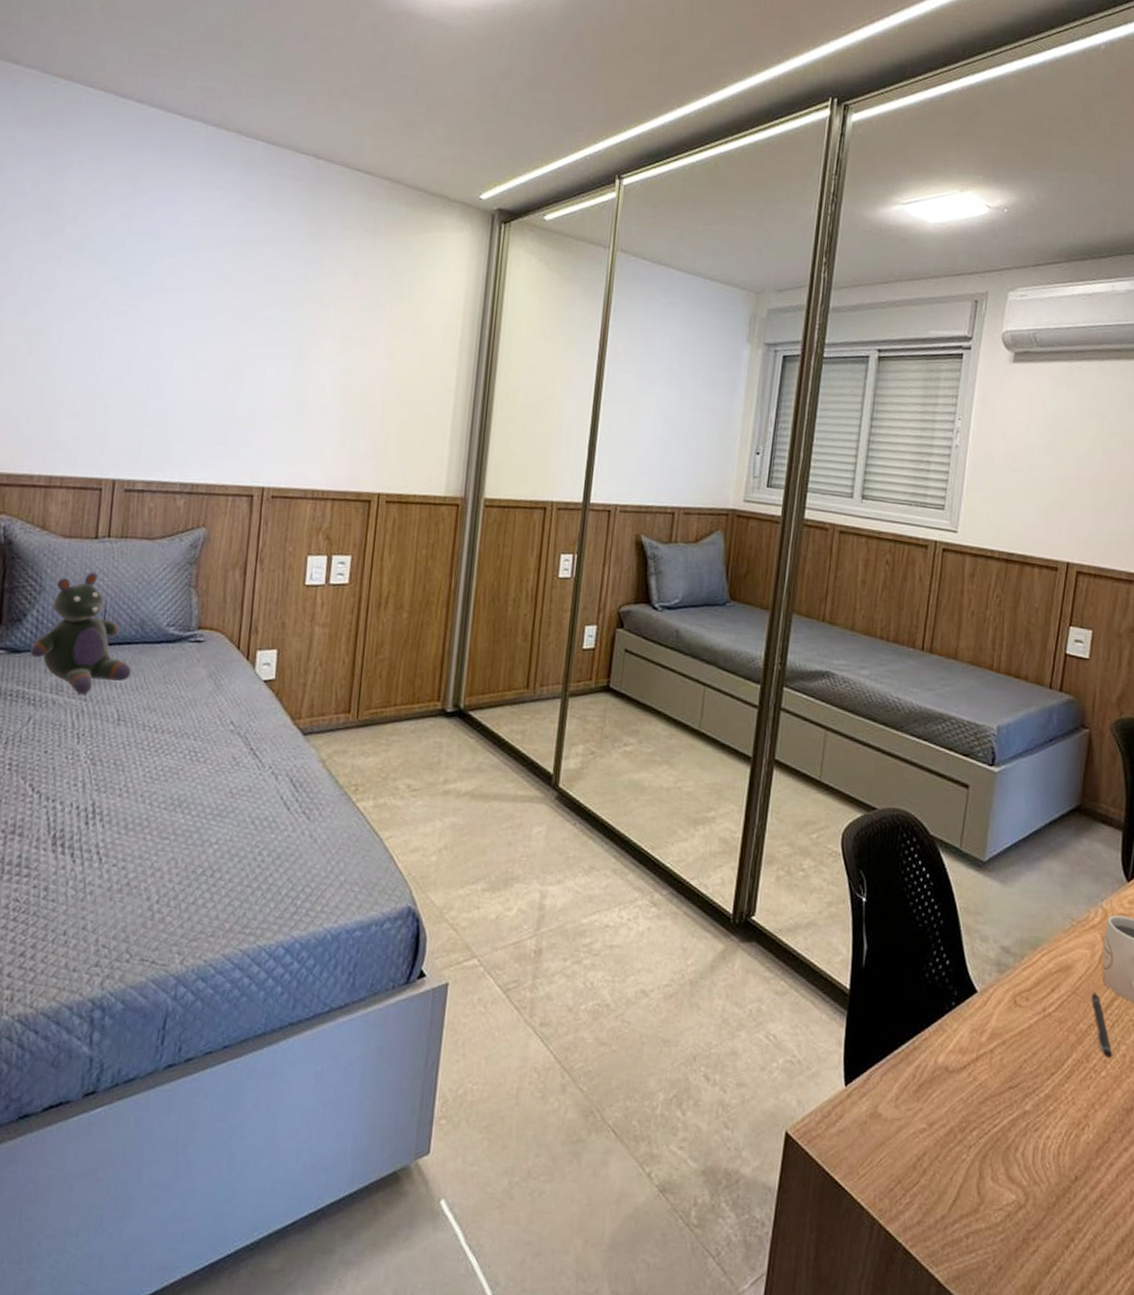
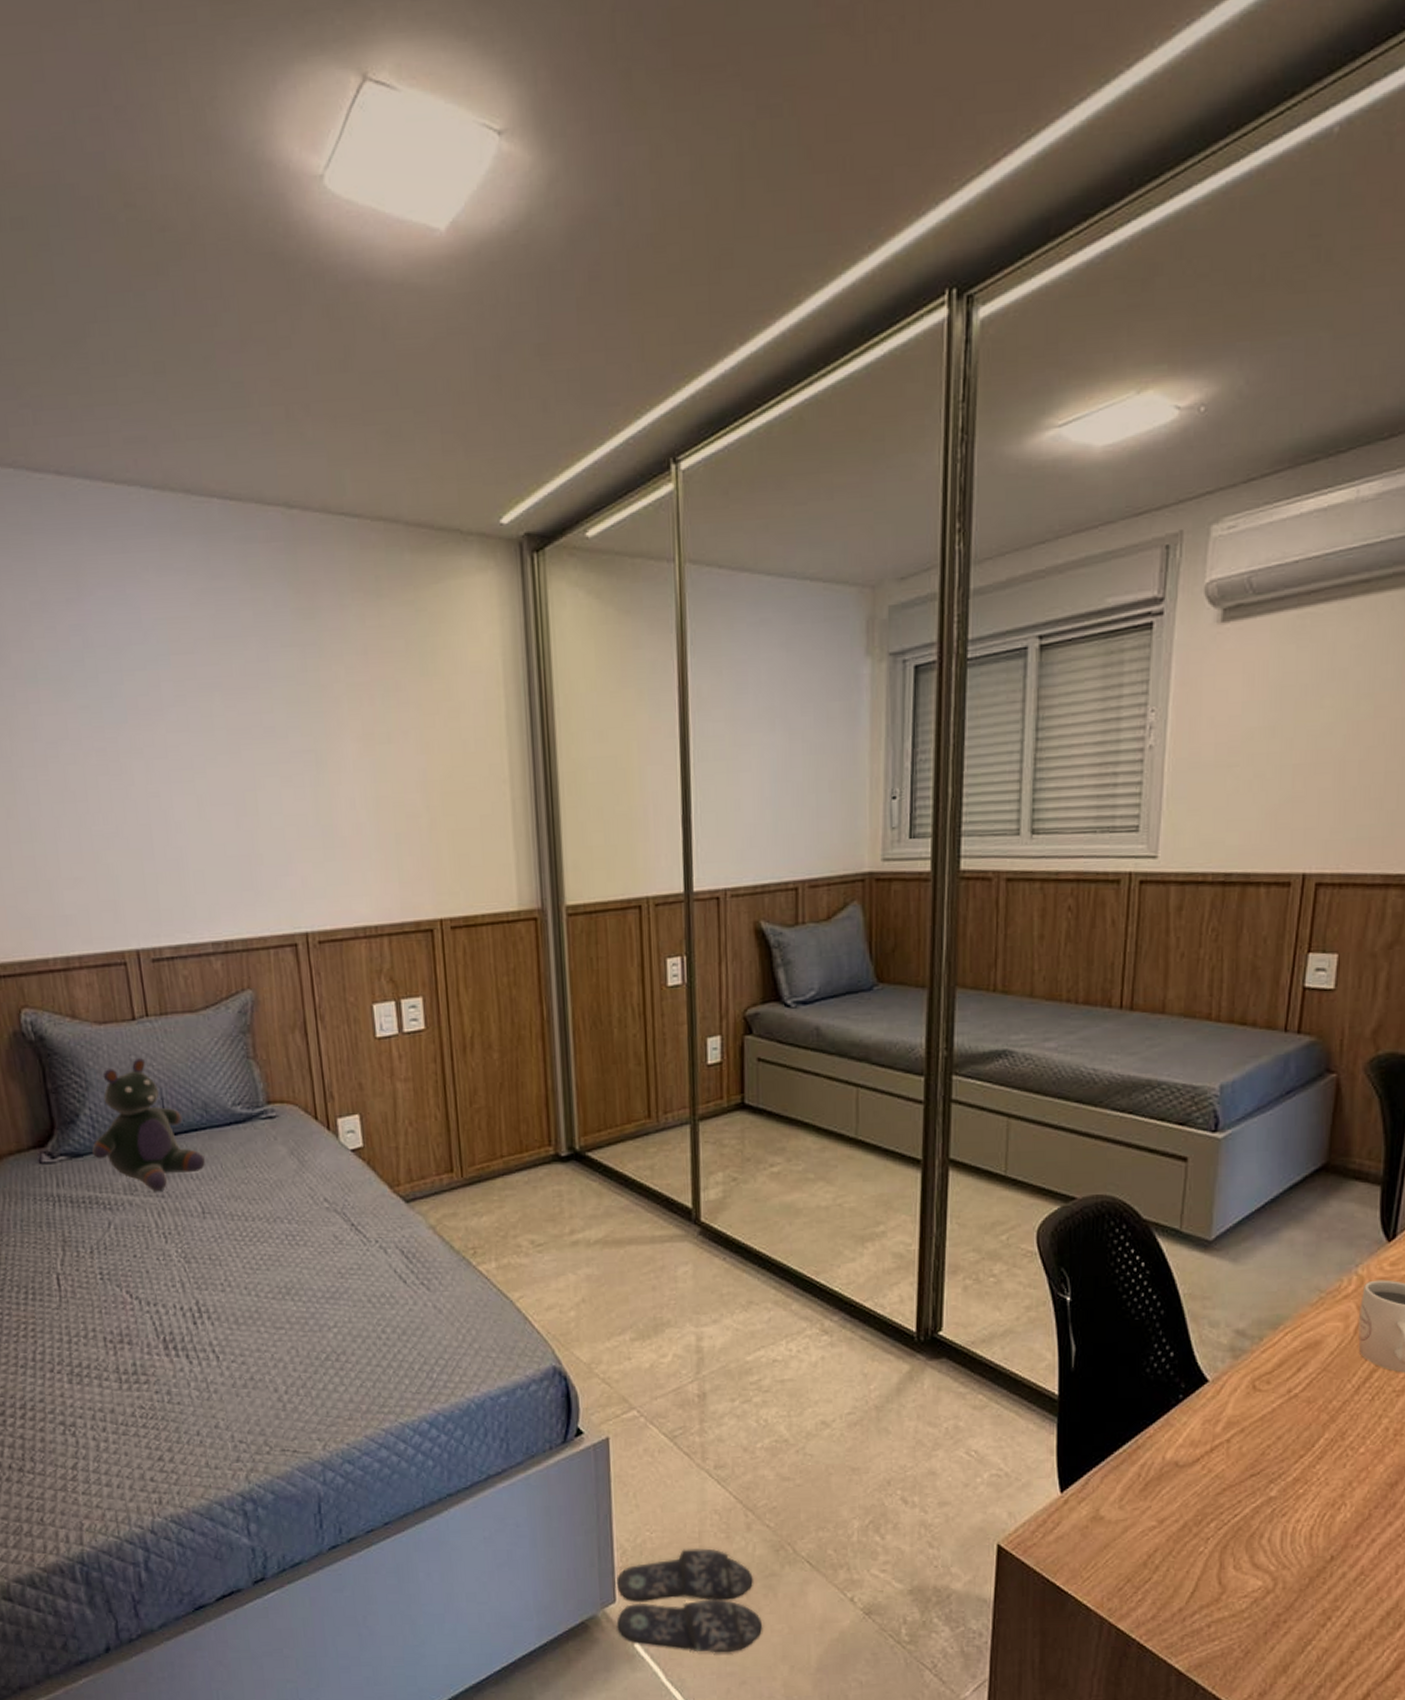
slippers: none [426,1105,564,1220] -> present [617,1548,763,1653]
pen: present [1092,992,1113,1058] -> none [1346,1366,1373,1433]

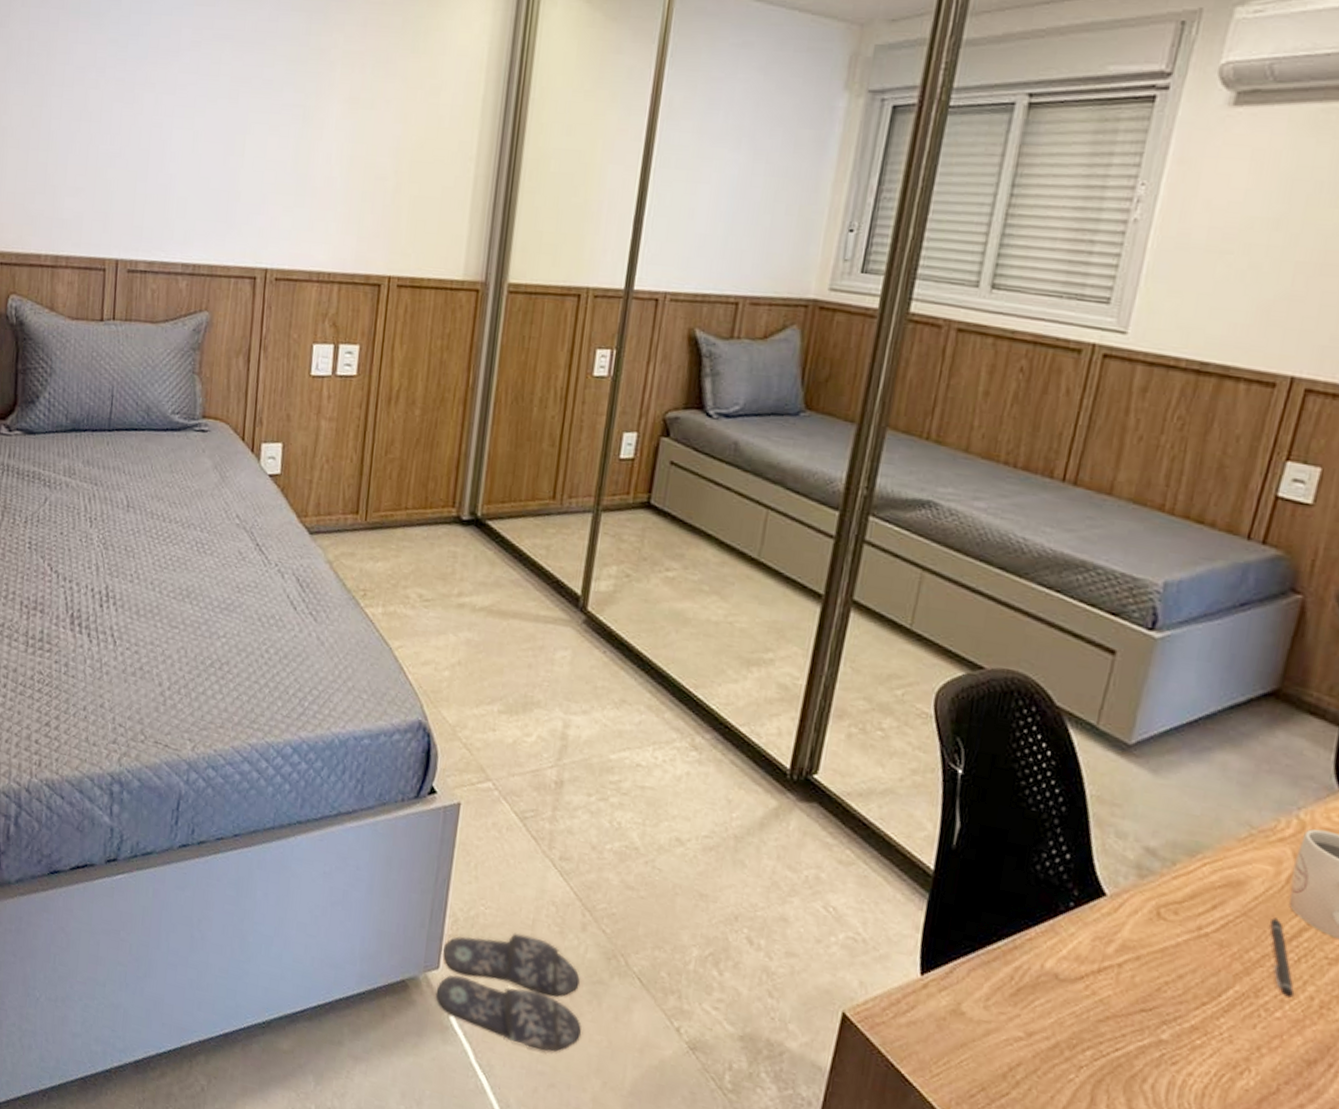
stuffed bear: present [92,1058,206,1191] -> none [44,356,140,479]
pen: none [1346,1366,1373,1433] -> present [1270,917,1295,998]

